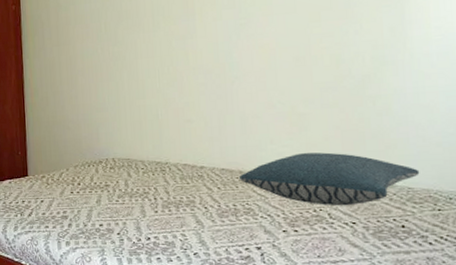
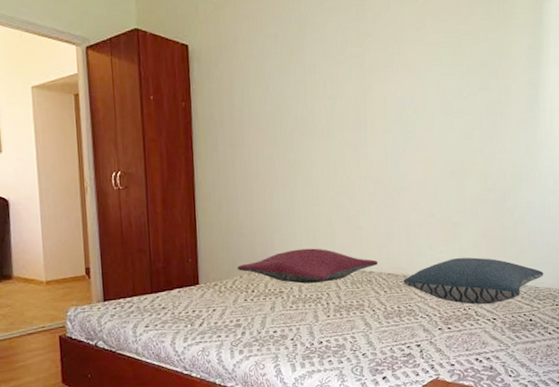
pillow: none [63,141,211,178] -> present [236,248,379,284]

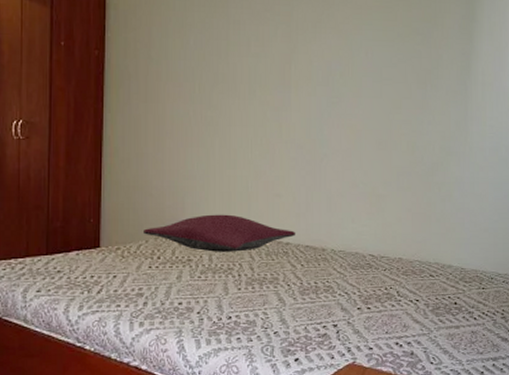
pillow: present [402,257,544,305] -> none [321,233,471,285]

